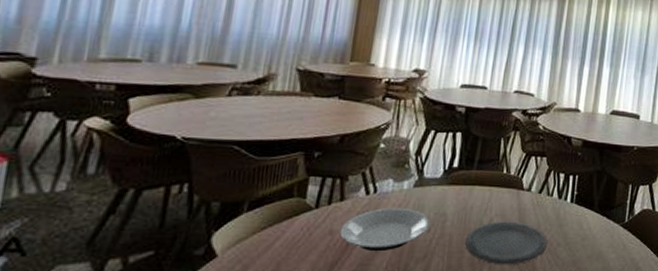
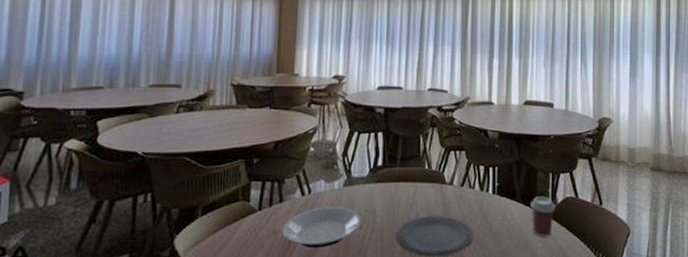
coffee cup: none [607,207,632,248] -> present [530,196,555,237]

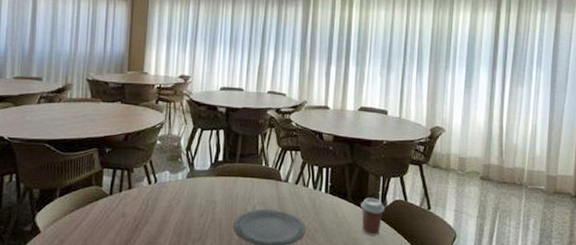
plate: present [282,206,362,249] -> none [130,195,203,232]

